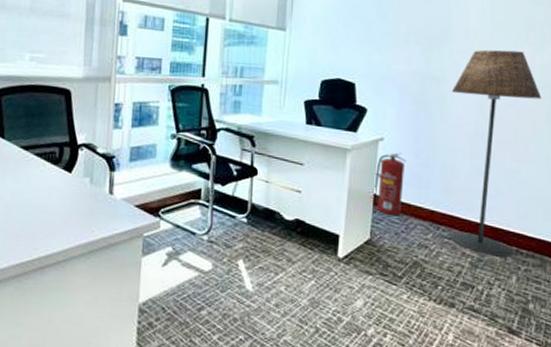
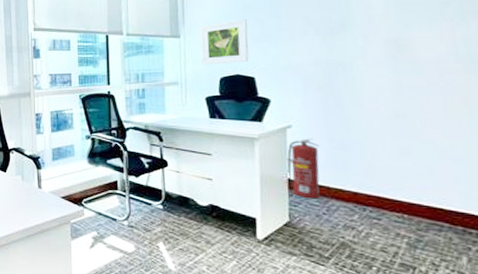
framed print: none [305,18,354,66] -> present [200,19,249,65]
floor lamp: present [450,49,542,257] -> none [360,29,472,237]

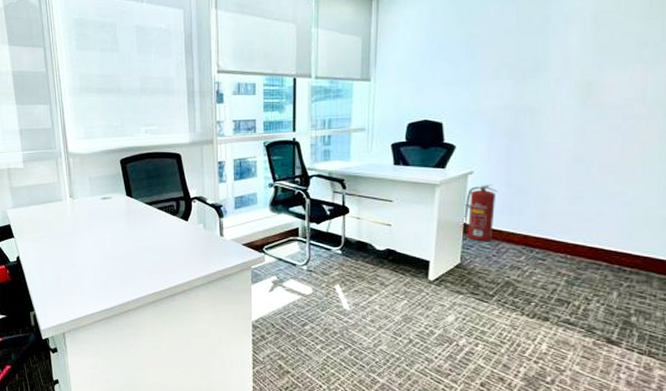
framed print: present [200,19,249,65] -> none [391,61,440,110]

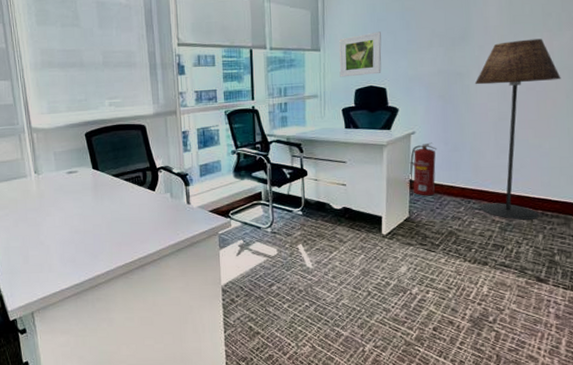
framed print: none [391,61,440,110] -> present [339,31,382,77]
floor lamp: none [545,71,655,275] -> present [474,39,561,220]

